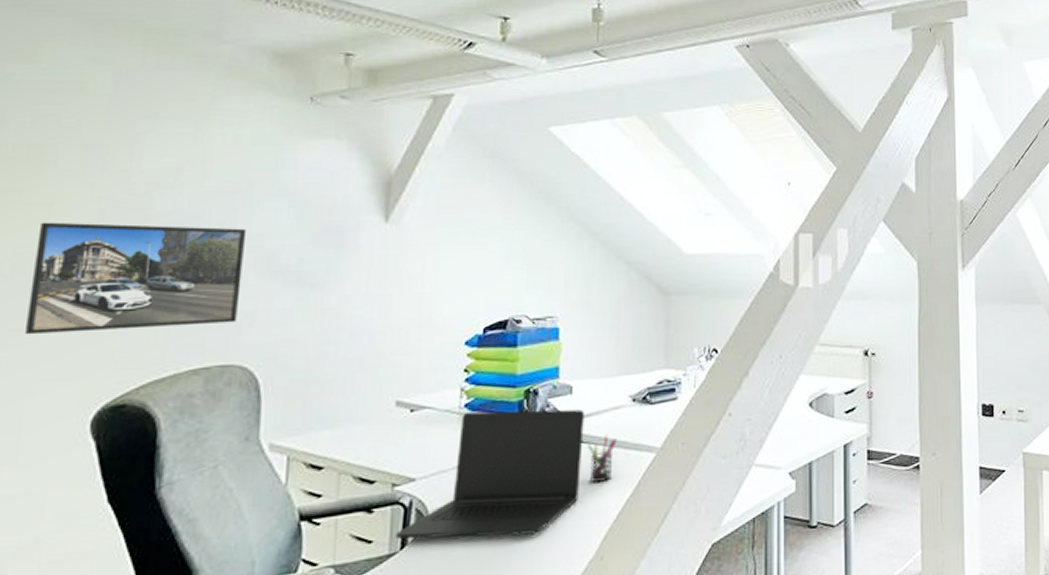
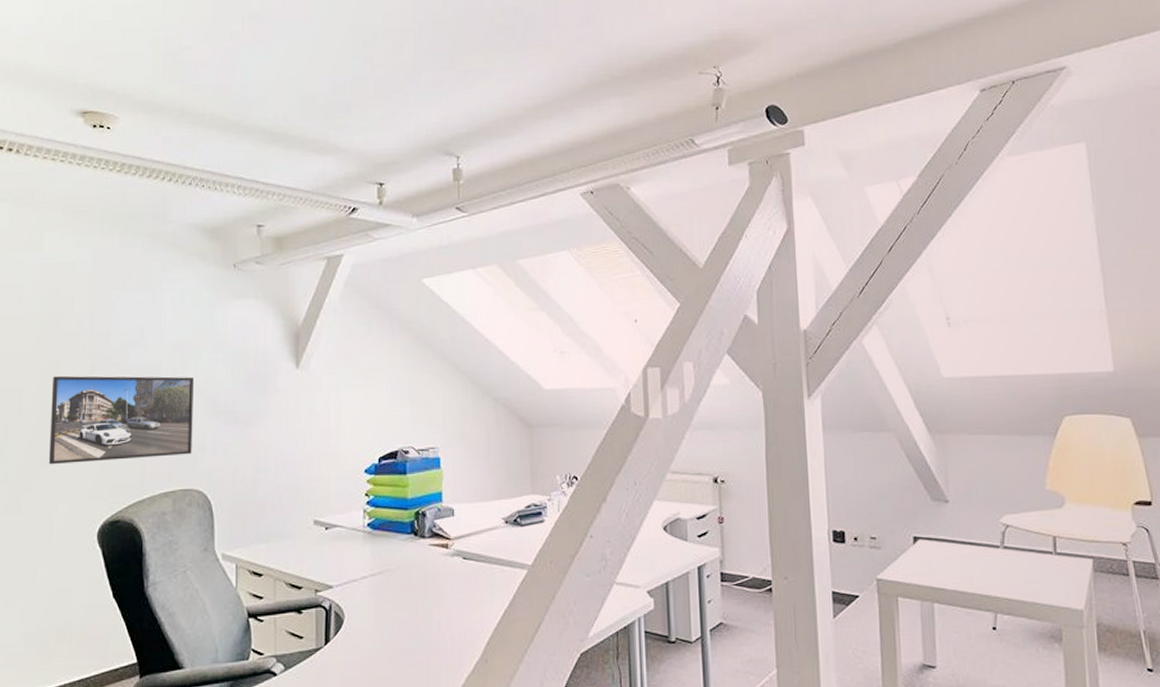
laptop: present [395,409,584,539] -> none [320,529,466,638]
pen holder: present [586,434,617,483] -> none [468,552,494,595]

